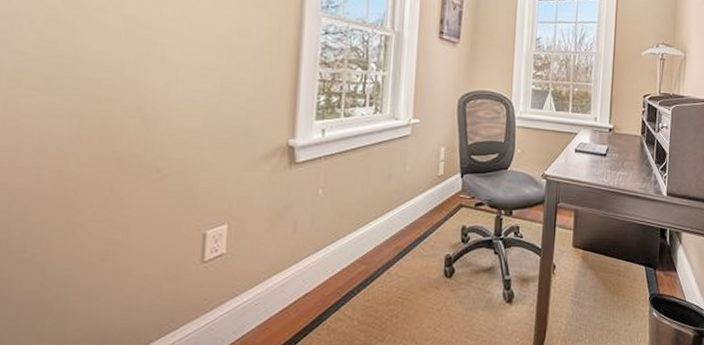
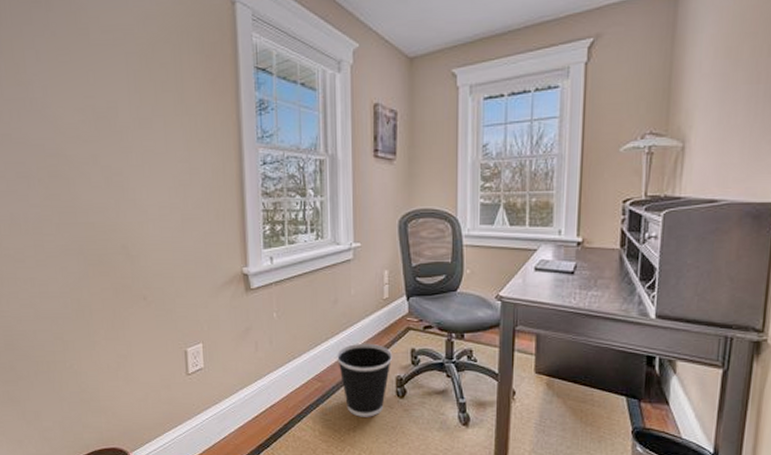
wastebasket: none [384,221,444,301] -> present [336,343,393,417]

